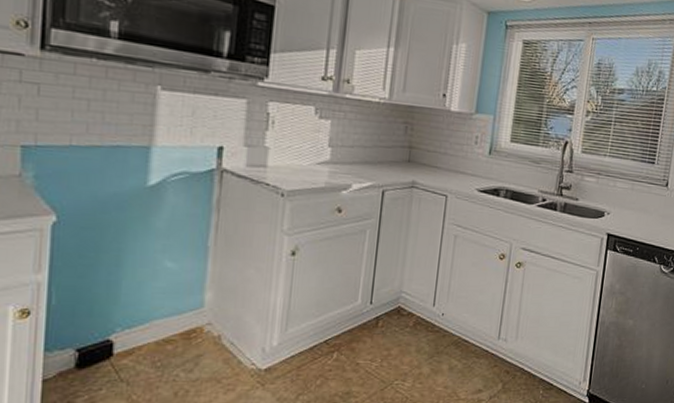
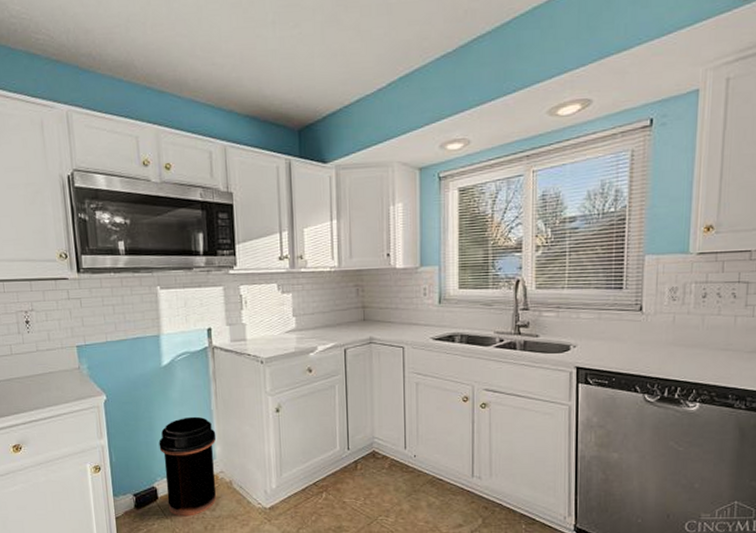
trash can: none [125,252,210,379] -> present [158,416,217,517]

